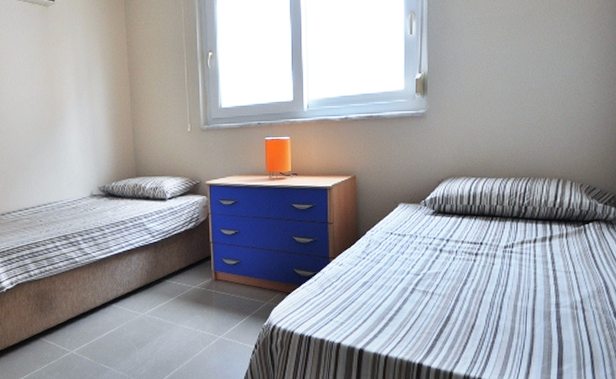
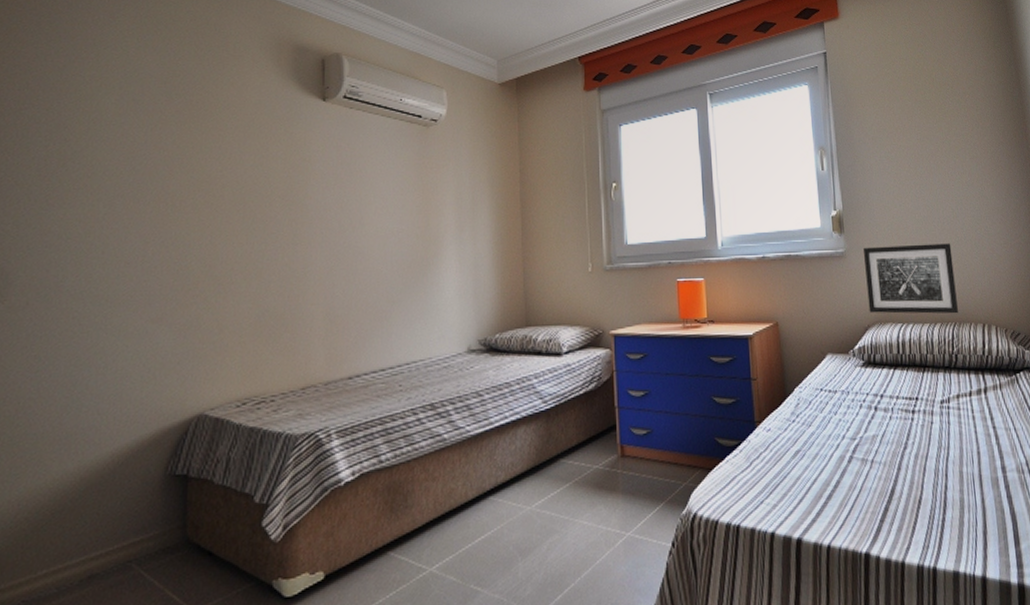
wall art: none [444,103,536,170] -> present [863,243,958,314]

